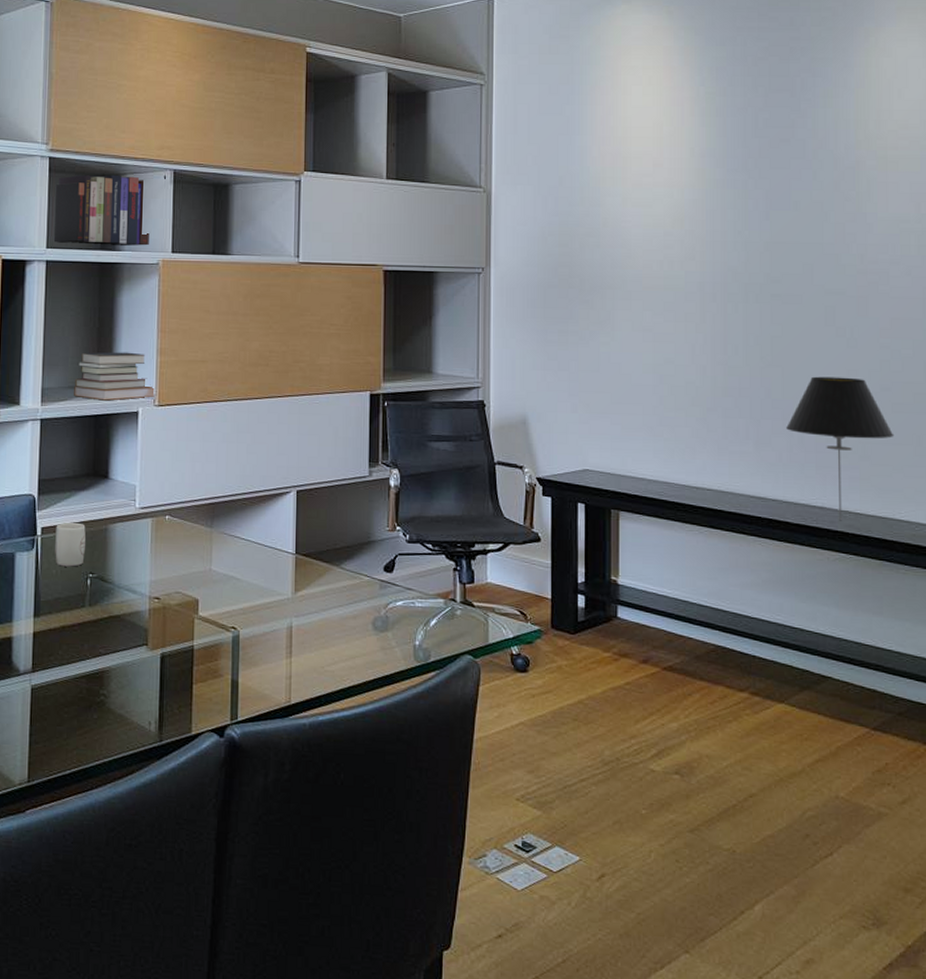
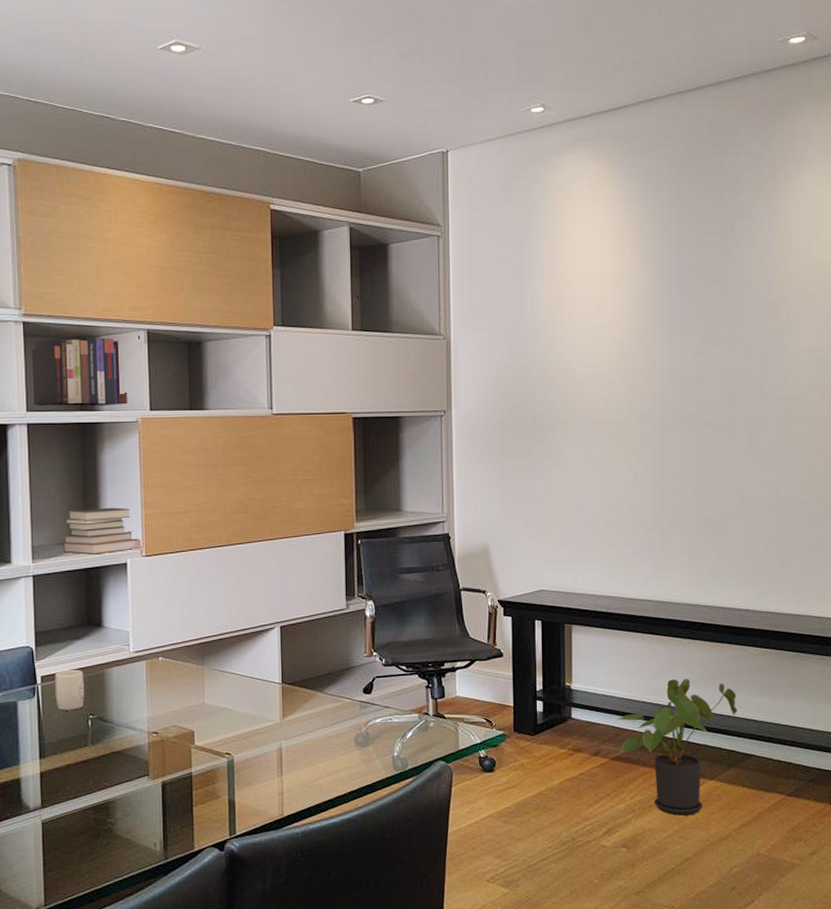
house plant: none [669,581,811,743] -> present [617,679,737,816]
table lamp: present [786,376,895,521] -> none [717,494,809,621]

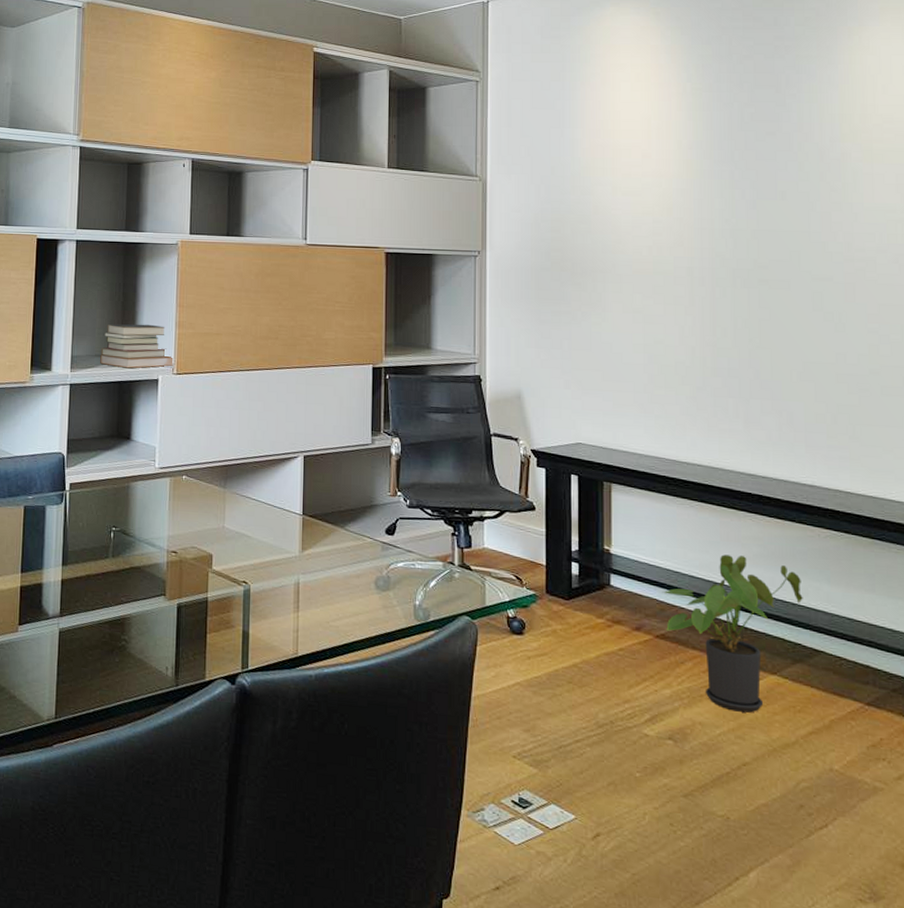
books: present [32,336,127,407] -> none [84,162,169,228]
mug: present [55,669,85,711] -> none [82,479,110,521]

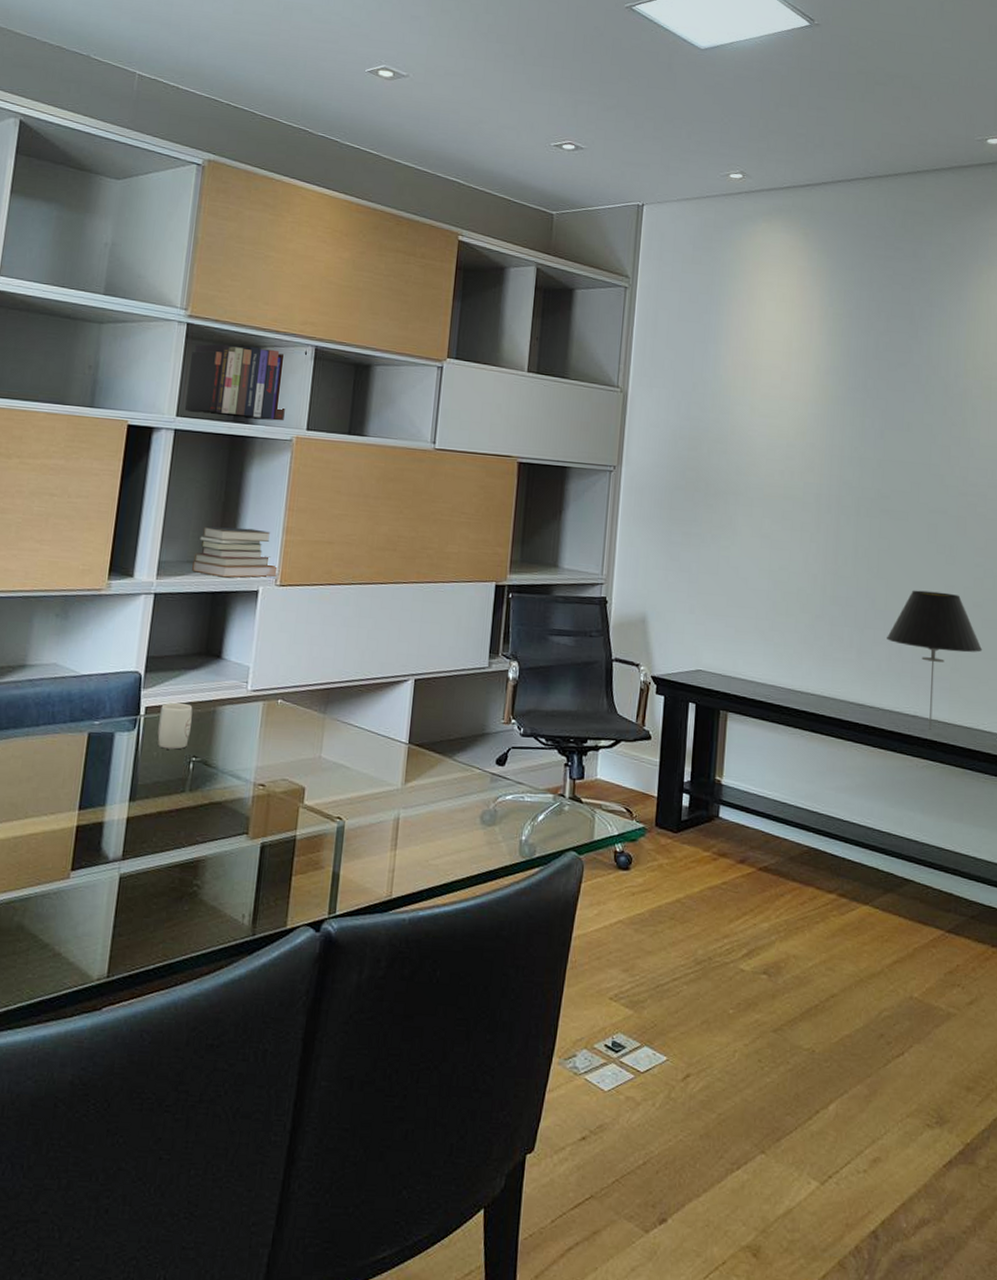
mug: none [82,479,110,521] -> present [157,702,193,750]
books: none [84,162,169,228] -> present [185,344,285,421]
house plant: present [662,554,803,713] -> none [767,785,898,944]
table lamp: none [775,359,884,500] -> present [887,590,983,730]

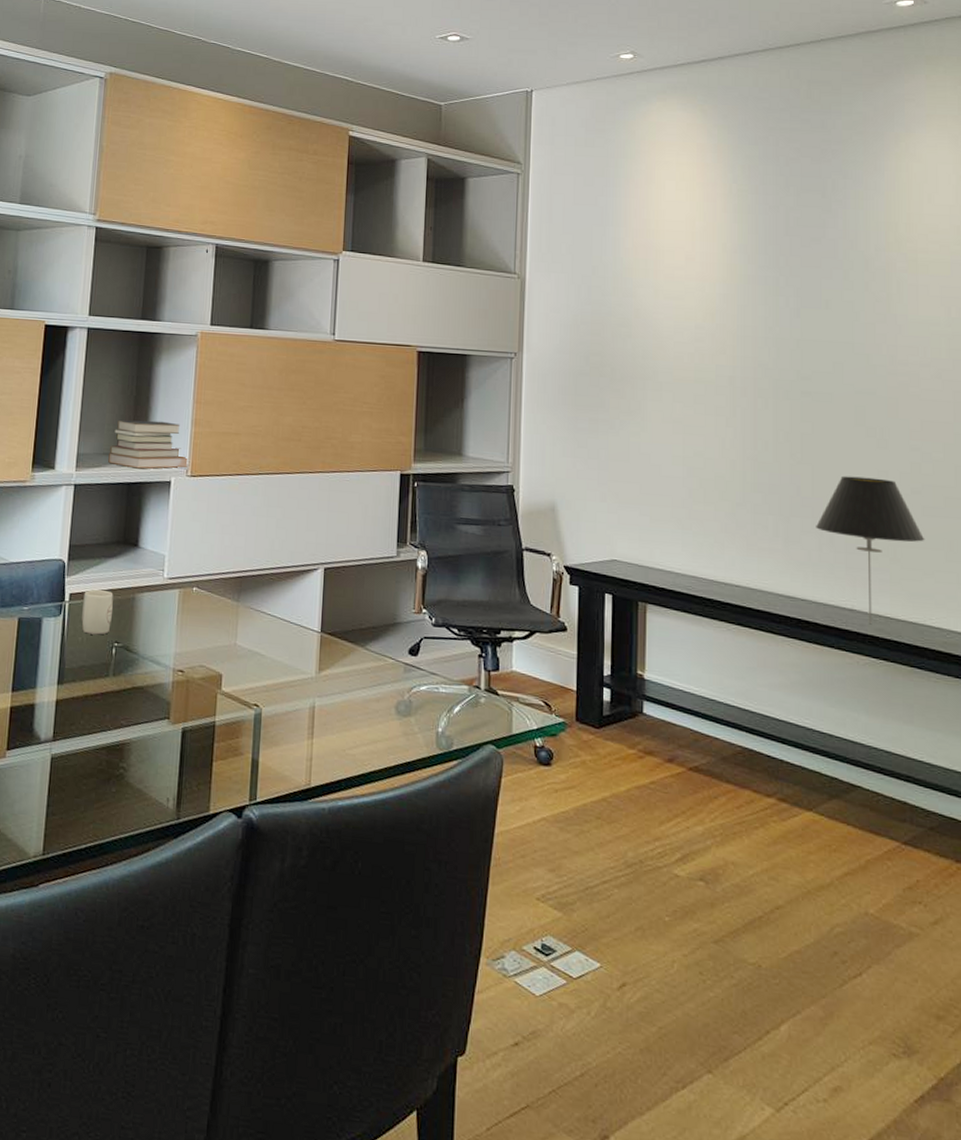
books: present [185,344,285,421] -> none [97,245,189,317]

